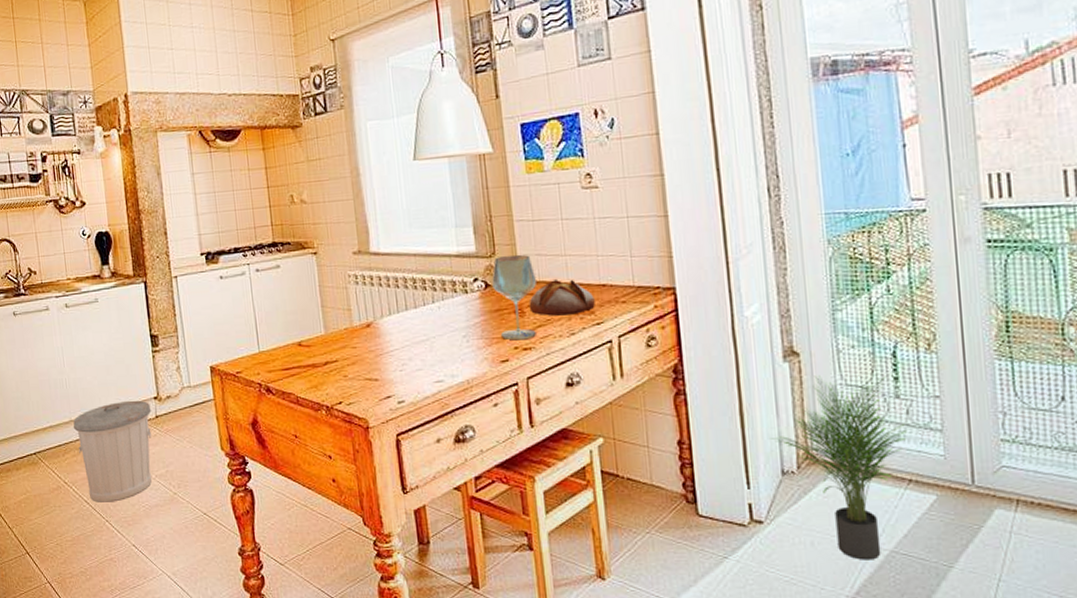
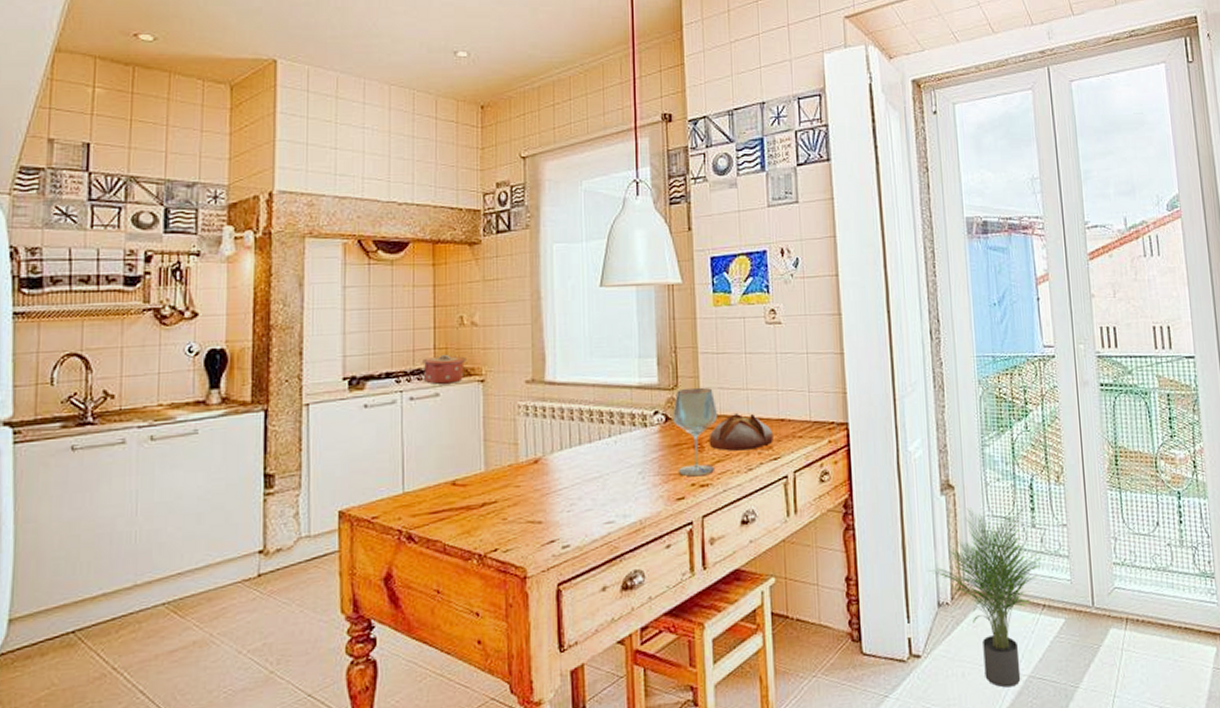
trash can: present [73,400,152,502] -> none [137,555,253,692]
casserole: none [263,229,300,257] -> present [422,354,466,384]

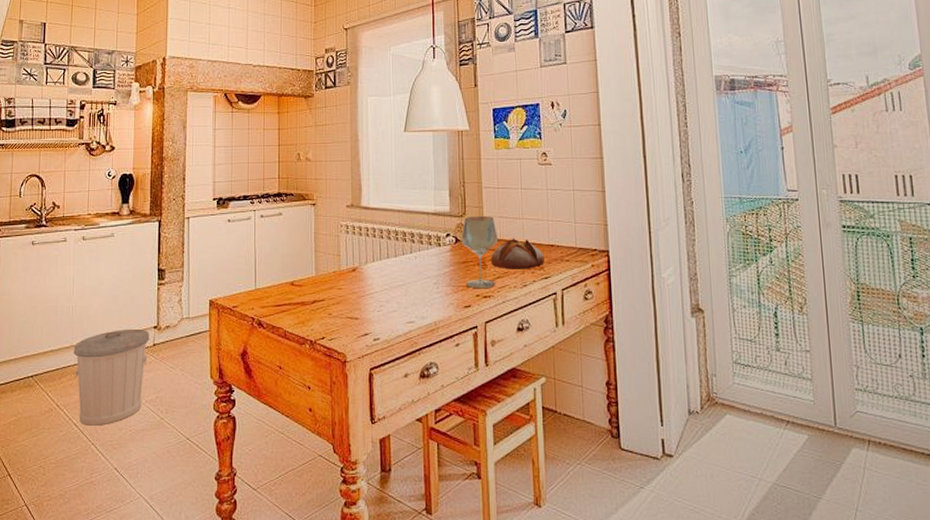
trash can: none [137,555,253,692] -> present [73,328,150,426]
casserole: present [422,354,466,384] -> none [270,182,302,206]
potted plant: present [928,506,1043,688] -> none [680,330,787,491]

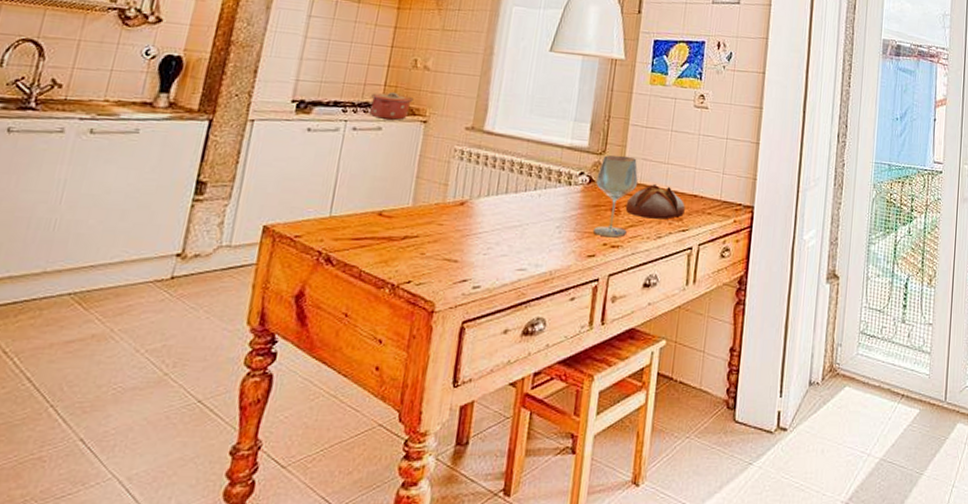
trash can: present [73,328,150,426] -> none [36,254,169,381]
casserole: none [270,182,302,206] -> present [369,91,414,120]

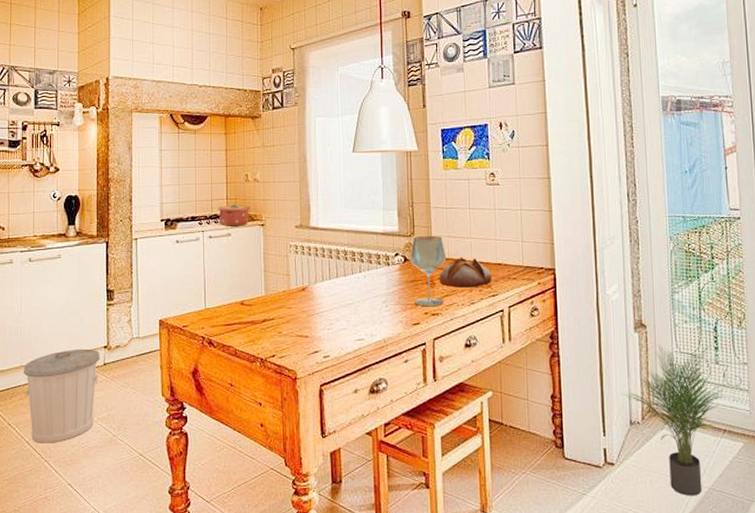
trash can: none [36,254,169,381] -> present [23,348,100,443]
potted plant: none [805,297,909,467] -> present [622,344,725,496]

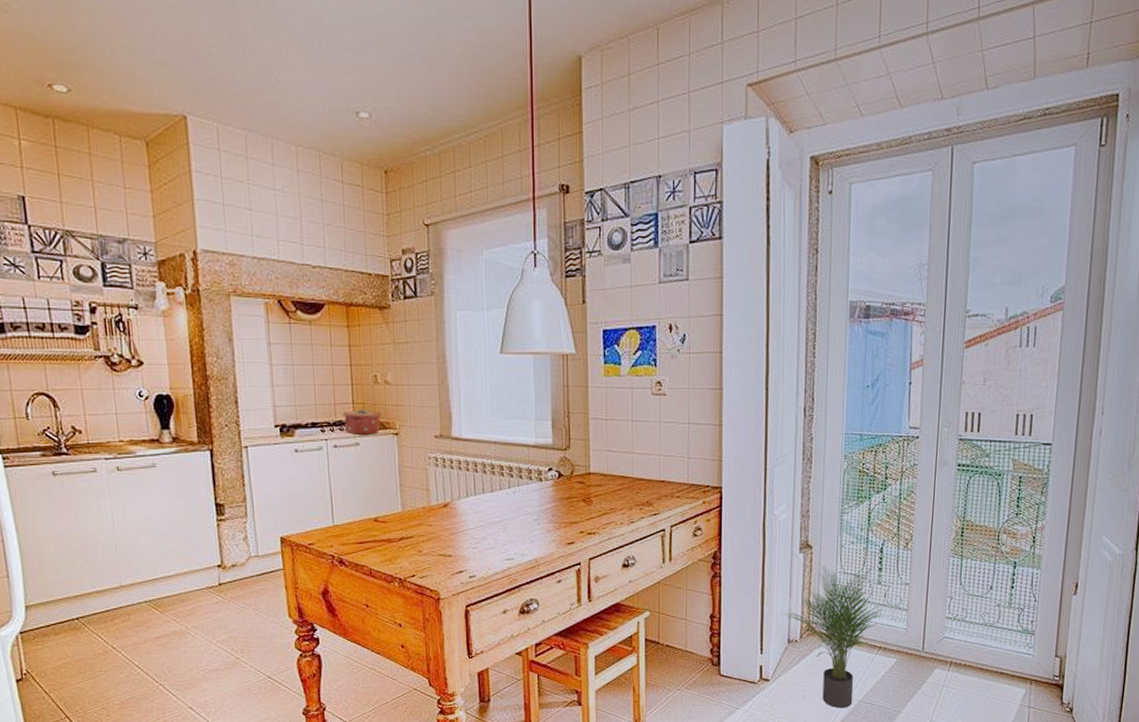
trash can: present [23,348,100,443] -> none [123,567,214,667]
wine glass: present [410,235,447,307] -> none [565,449,606,526]
bread: present [439,258,492,288] -> none [596,474,654,506]

